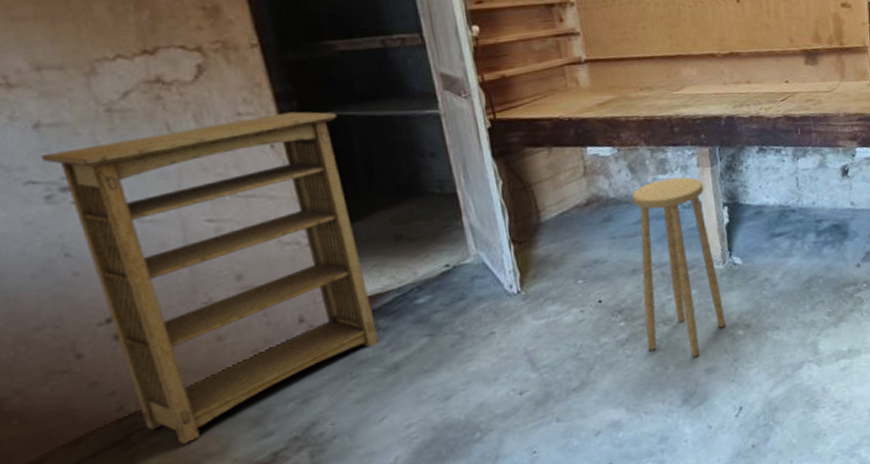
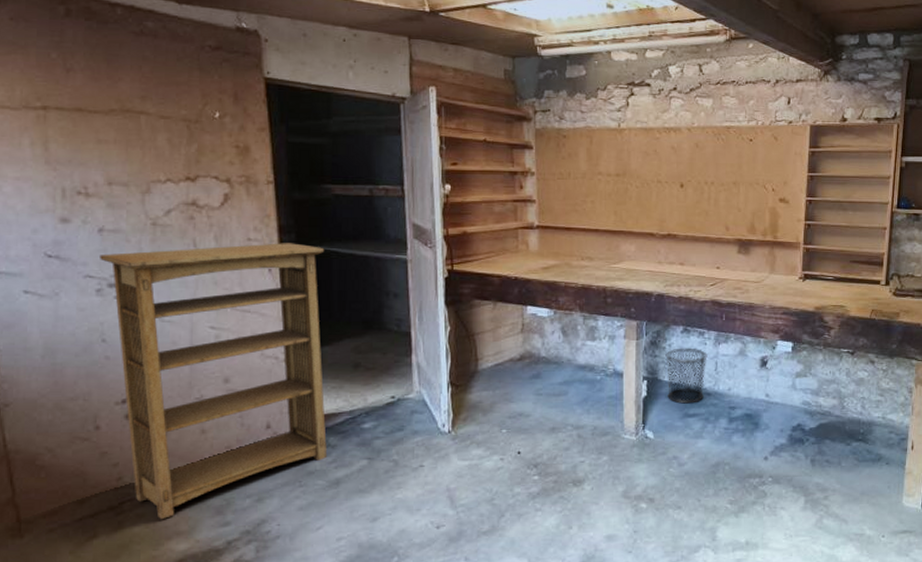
stool: present [632,177,726,357] -> none [556,346,631,521]
waste bin: none [743,167,789,226] -> present [665,348,708,404]

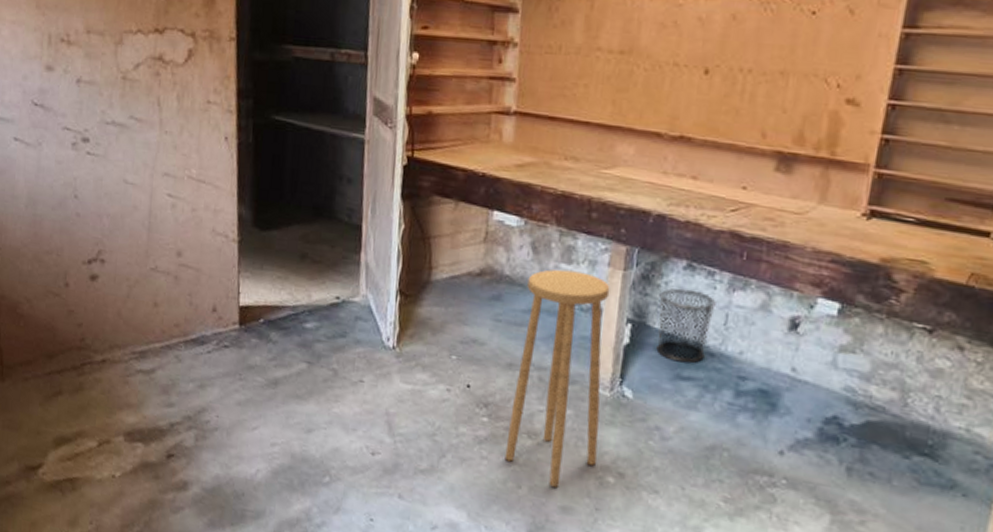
bookshelf: present [100,243,328,520] -> none [76,106,281,389]
stool: none [556,346,631,521] -> present [505,269,610,487]

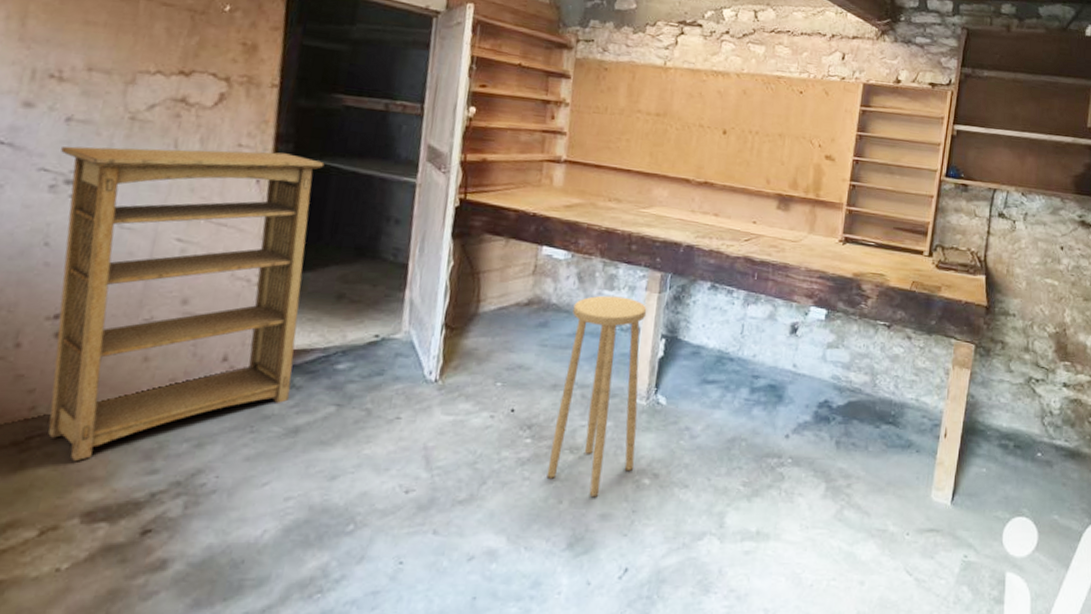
bookshelf: none [76,106,281,389] -> present [48,146,325,462]
waste bin: present [656,288,716,364] -> none [686,305,734,369]

